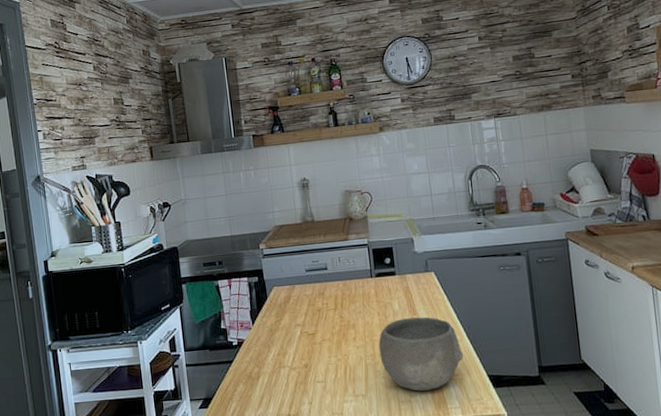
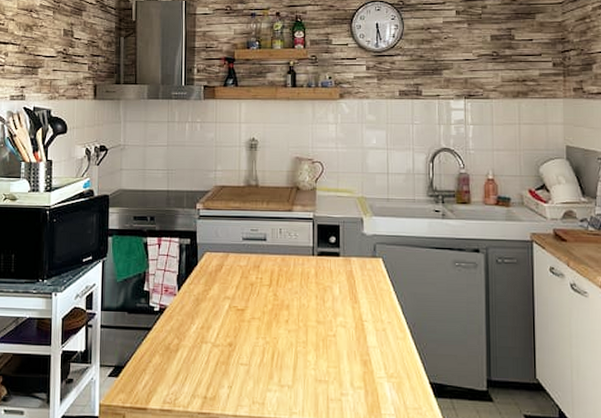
bowl: present [378,317,463,391] -> none [312,306,404,391]

